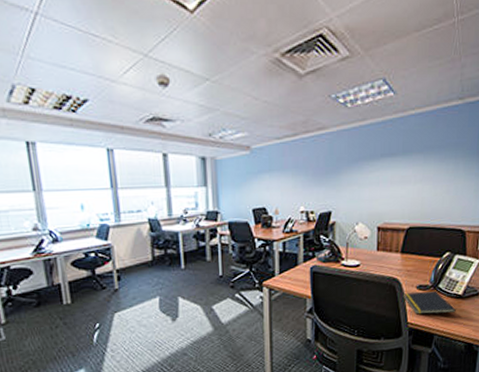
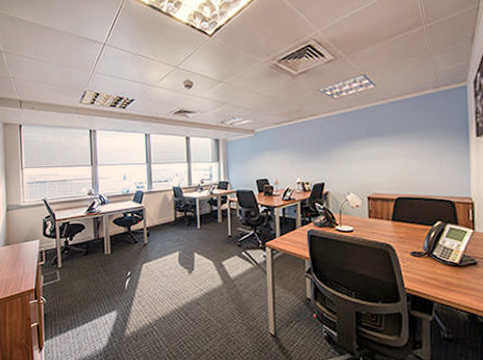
notepad: present [403,291,456,315] -> none [397,258,454,281]

